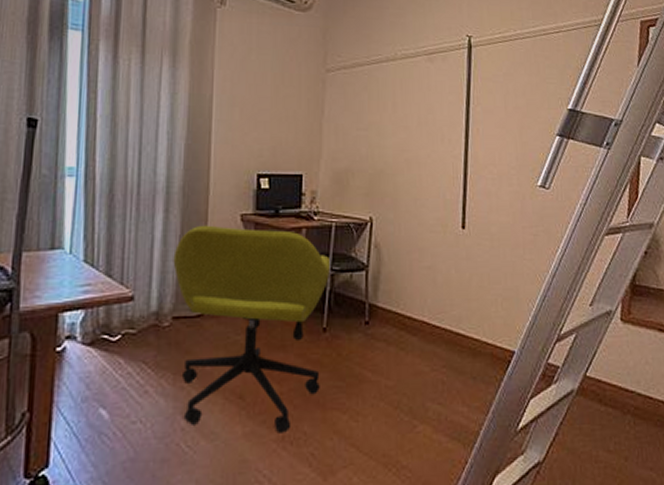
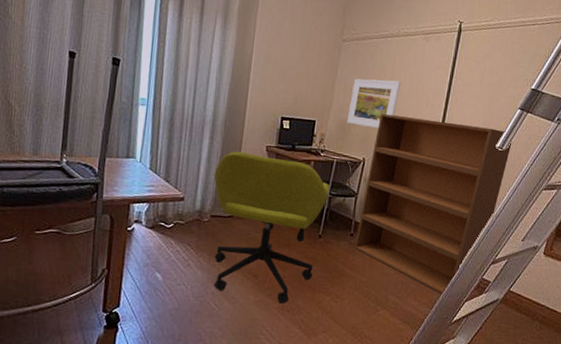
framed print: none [343,114,406,178] -> present [346,78,401,129]
bookshelf: none [372,156,556,394] -> present [354,113,512,296]

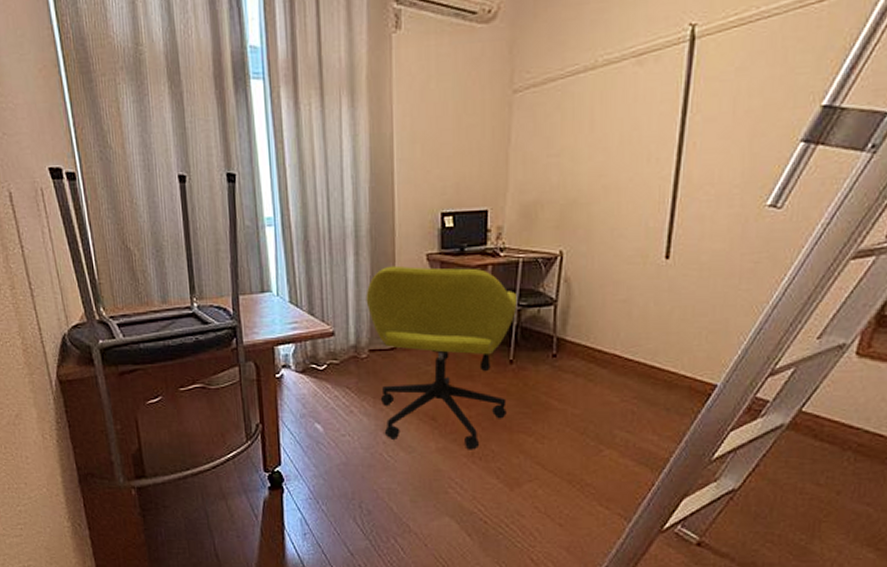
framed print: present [346,78,401,129] -> none [531,133,606,208]
bookshelf: present [354,113,512,296] -> none [560,178,793,425]

